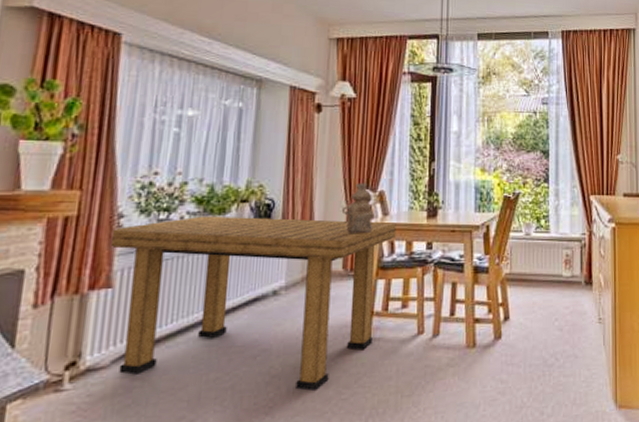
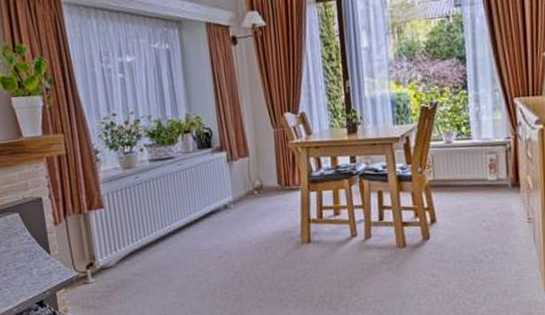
dining table: present [112,216,396,391] -> none [94,140,321,283]
ceramic vessel: present [341,183,374,234] -> none [269,106,300,154]

